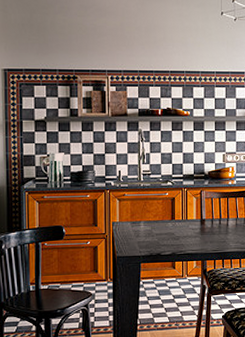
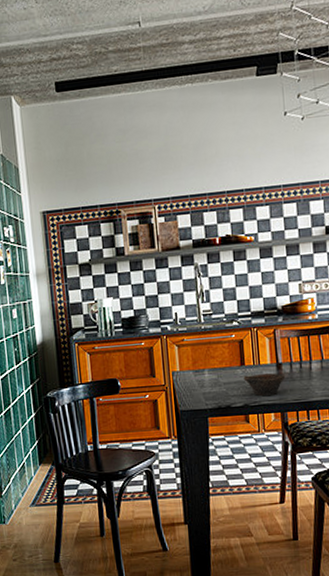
bowl: none [173,227,207,247] -> present [243,373,286,397]

